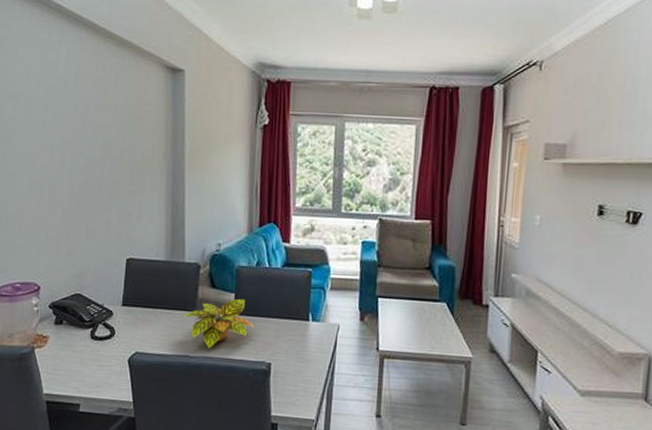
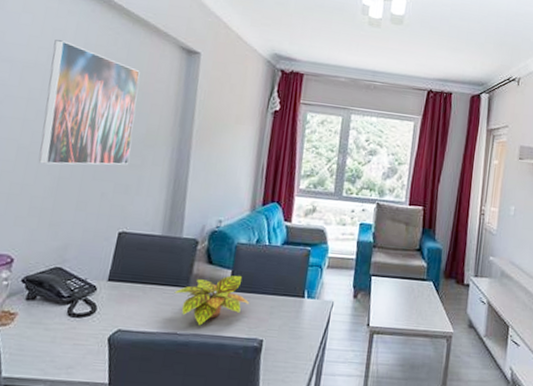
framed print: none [49,71,130,196] -> present [38,40,140,166]

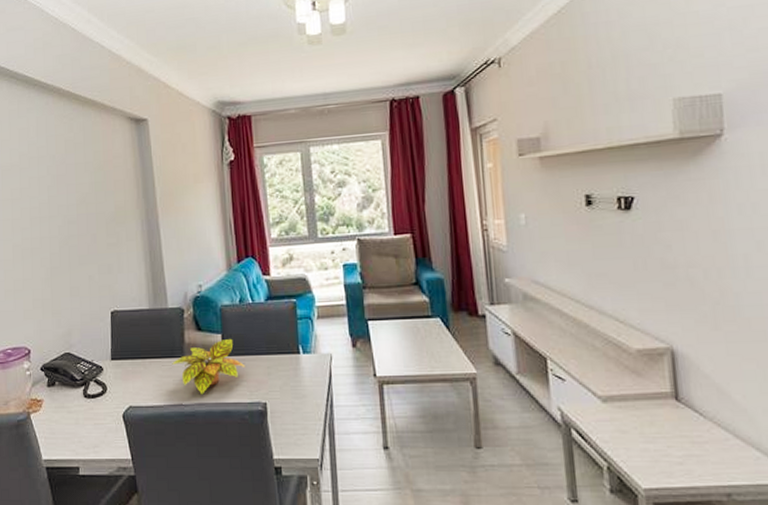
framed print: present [38,40,140,166] -> none [22,138,107,258]

